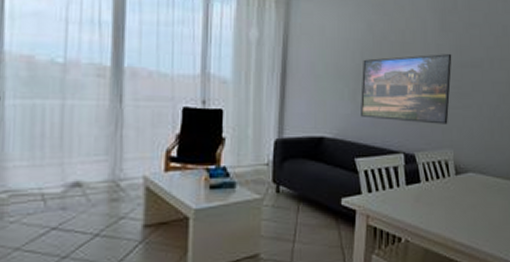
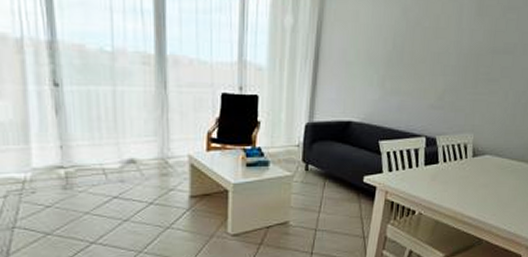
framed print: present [361,53,452,125] -> none [388,38,485,110]

